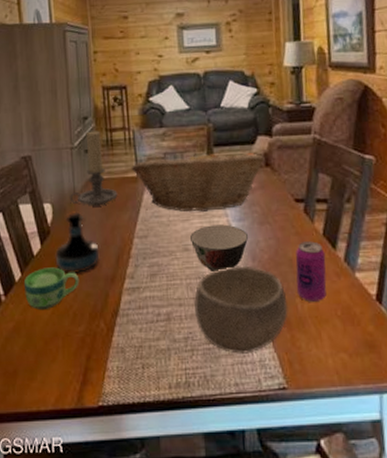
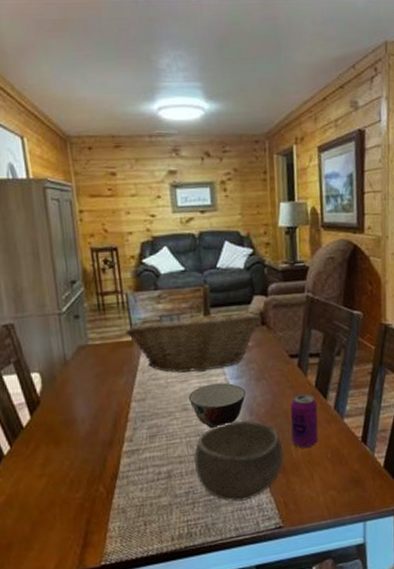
cup: present [23,267,80,311] -> none [13,437,75,482]
tequila bottle: present [55,211,100,273] -> none [47,379,96,442]
candle holder: present [70,130,118,207] -> none [60,295,113,373]

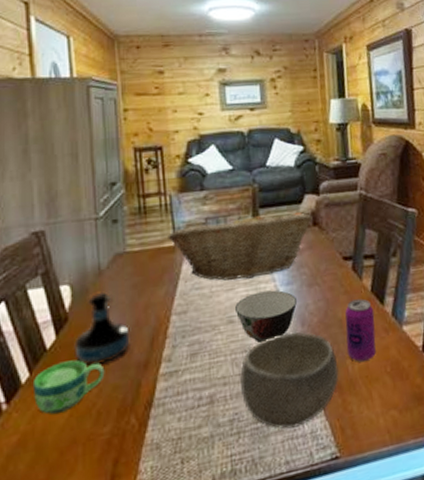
cup: none [13,437,75,482] -> present [32,359,105,415]
tequila bottle: none [47,379,96,442] -> present [74,291,130,366]

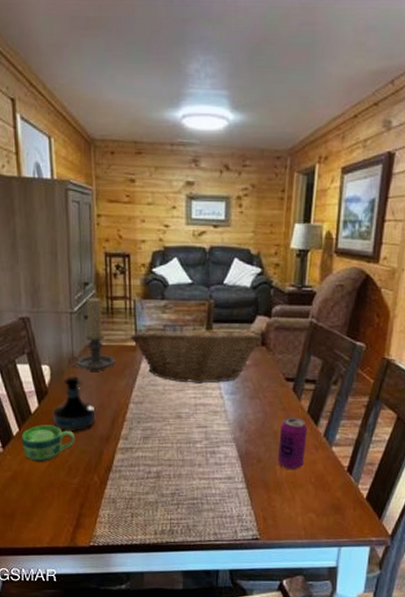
candle holder: none [94,197,152,284] -> present [68,297,116,371]
soup bowl: present [235,290,297,344] -> none [184,396,238,439]
bowl: present [240,332,339,430] -> none [182,434,268,511]

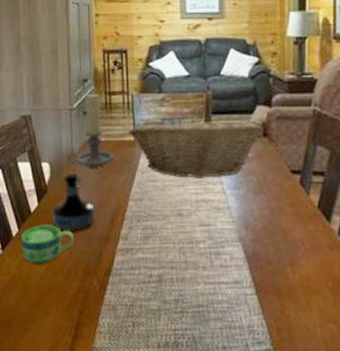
beverage can: present [277,417,308,470] -> none [288,213,320,274]

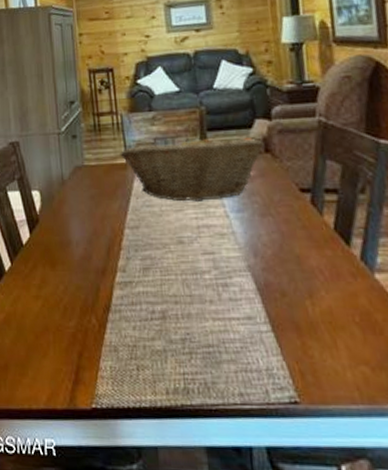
cup: present [20,224,74,266] -> none [13,257,69,303]
tequila bottle: present [52,172,95,231] -> none [44,199,90,264]
candle holder: present [68,93,115,168] -> none [58,115,107,194]

